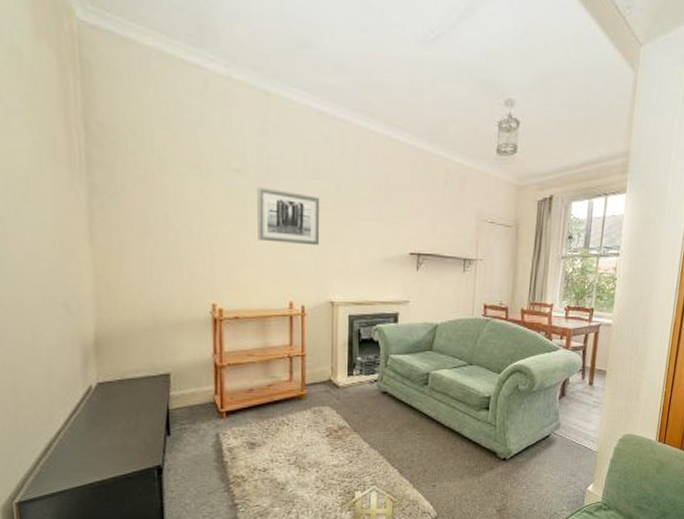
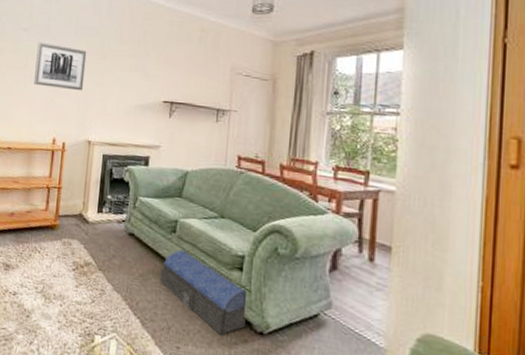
architectural model: none [414,399,495,468] -> present [159,249,249,336]

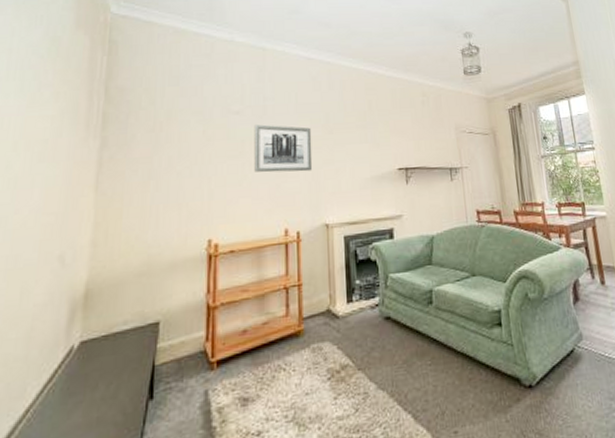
architectural model: present [159,249,249,336] -> none [423,319,515,403]

